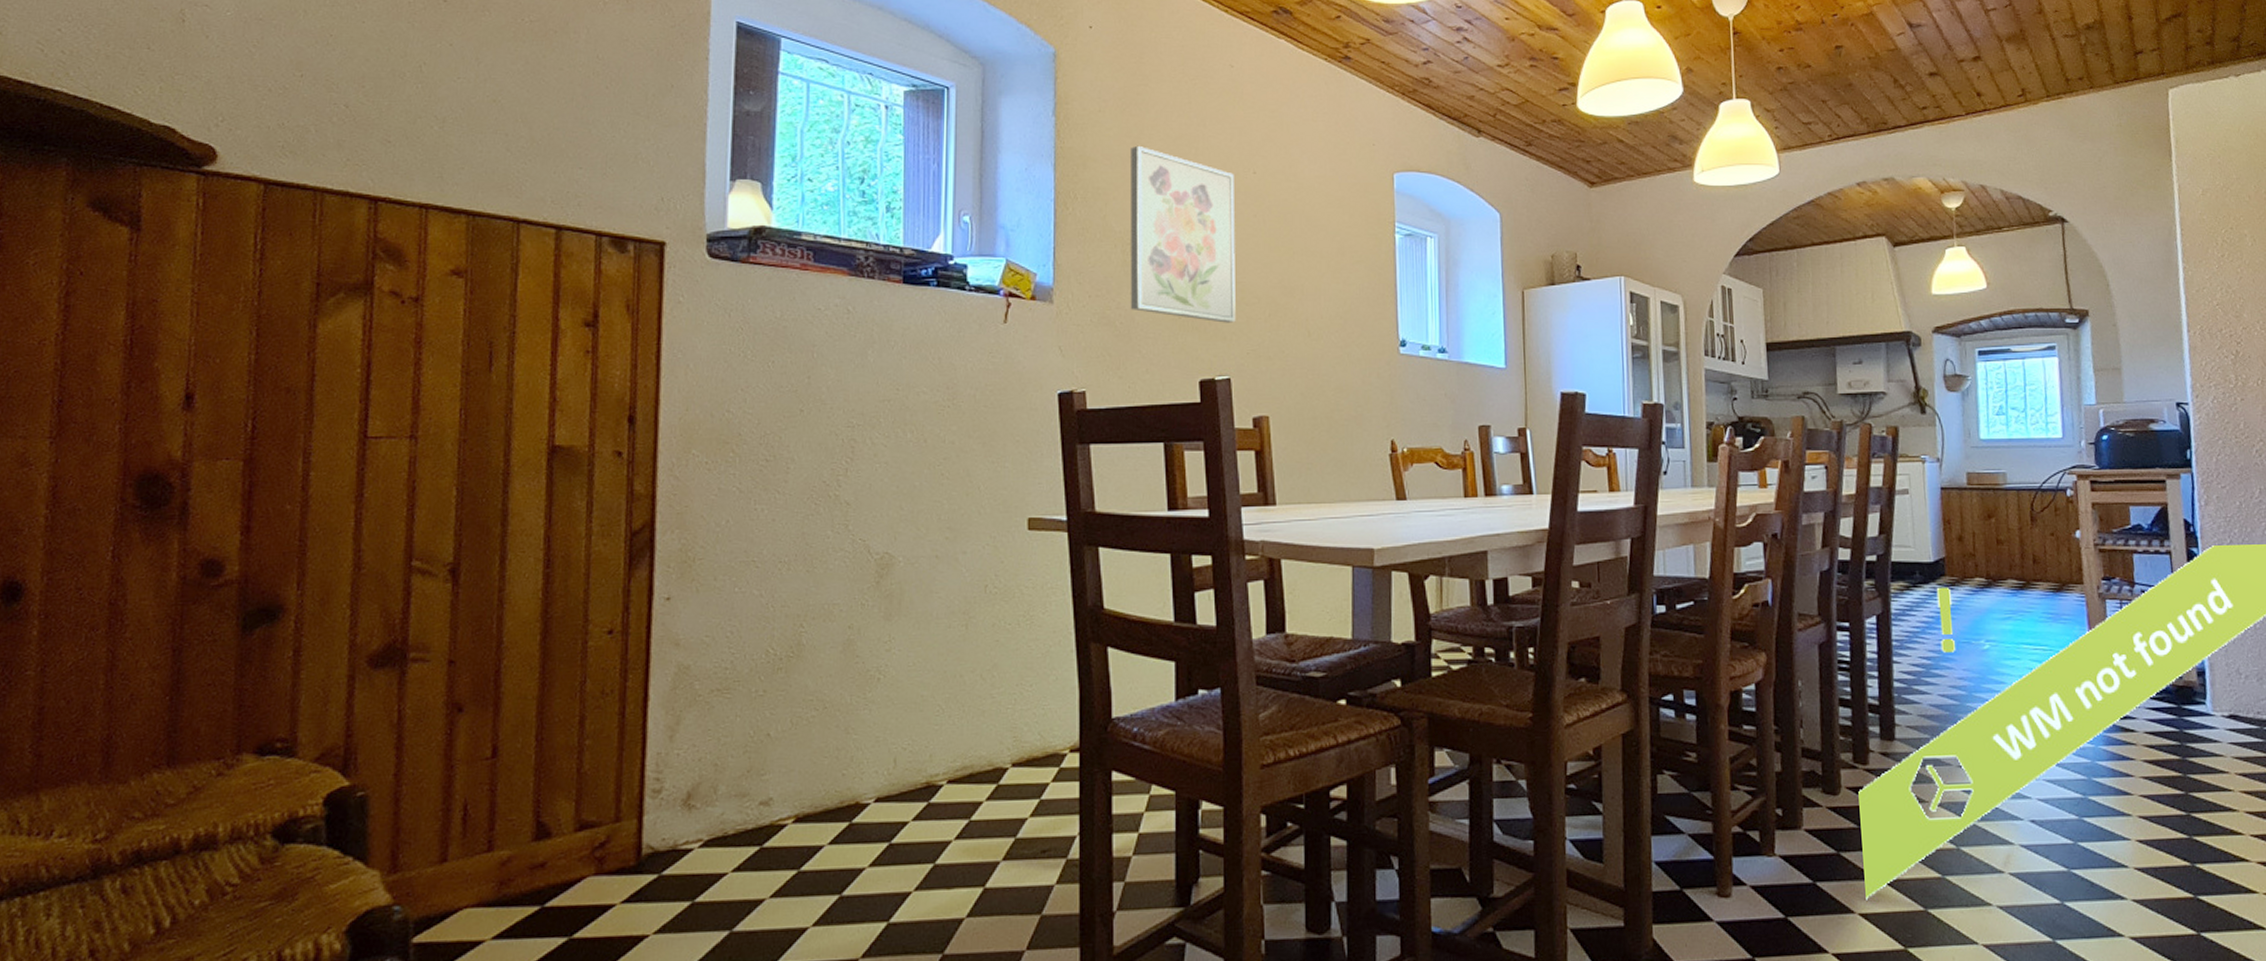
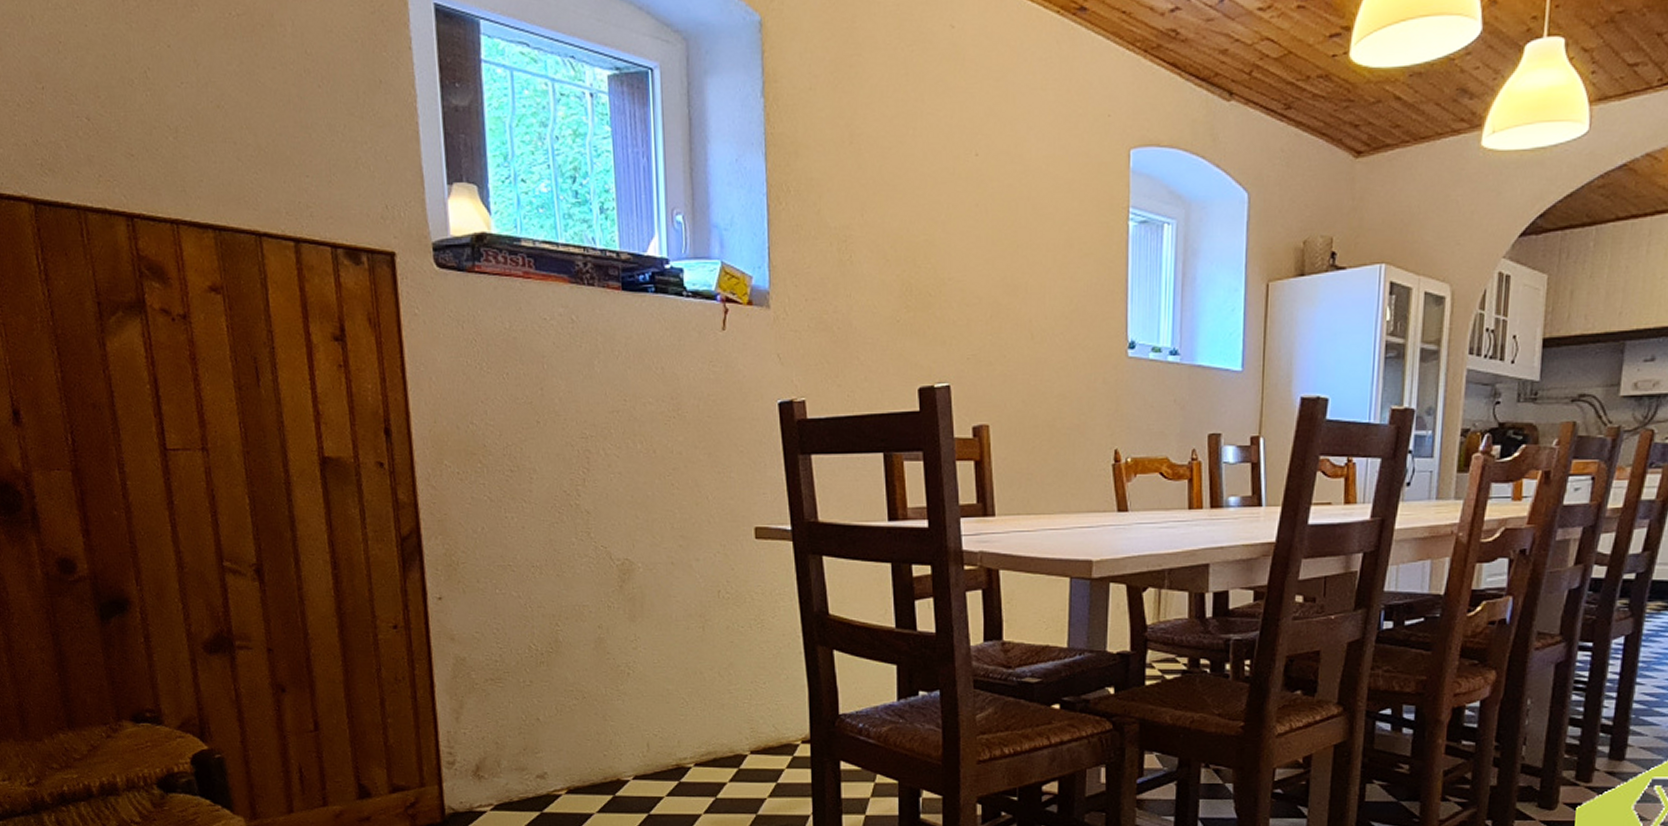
wall art: present [1131,145,1236,323] -> none [844,127,956,326]

